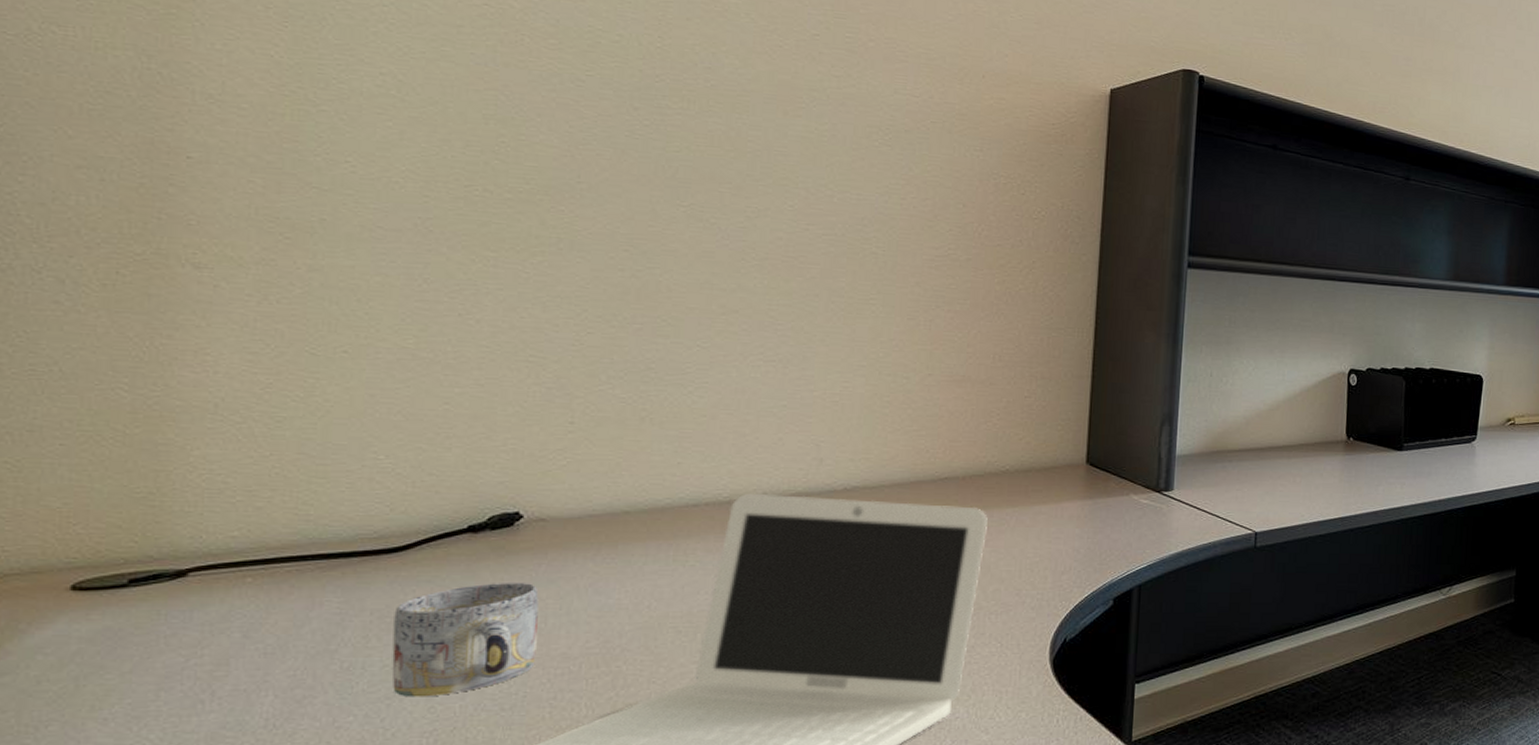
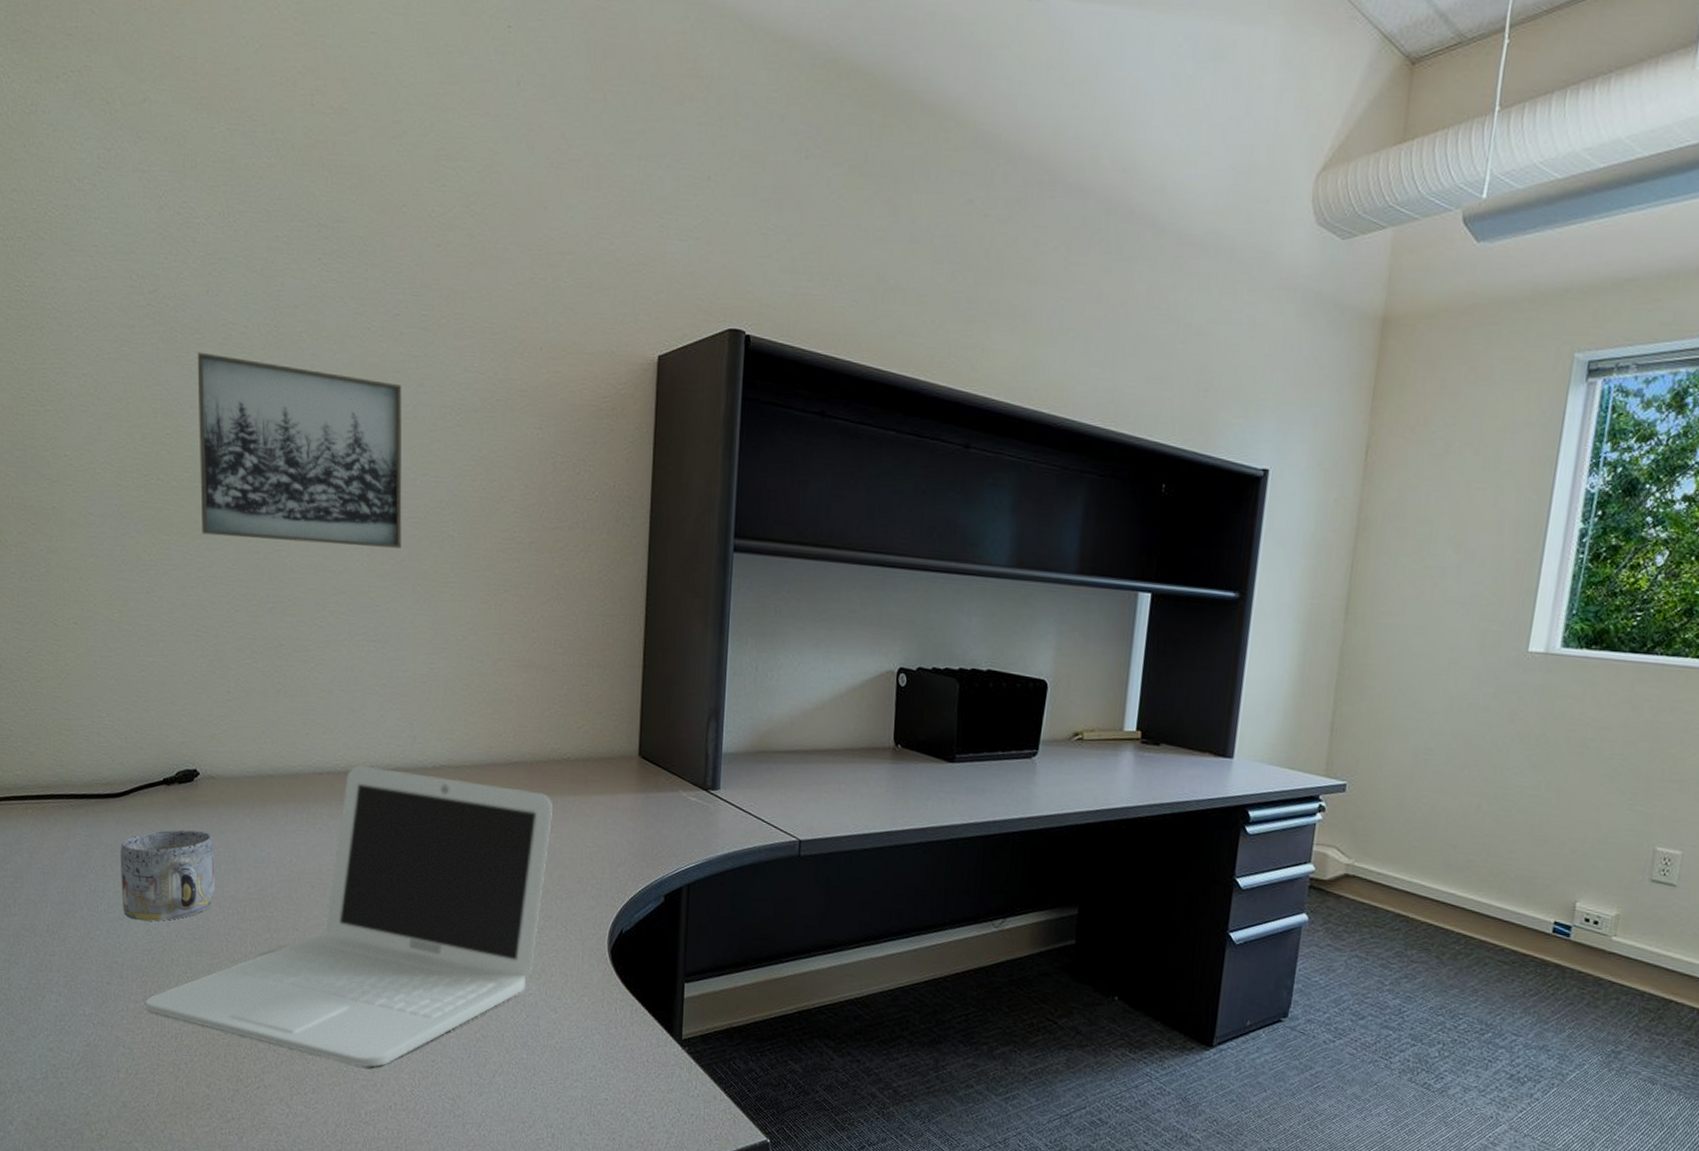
wall art: none [545,58,819,266] -> present [197,352,402,549]

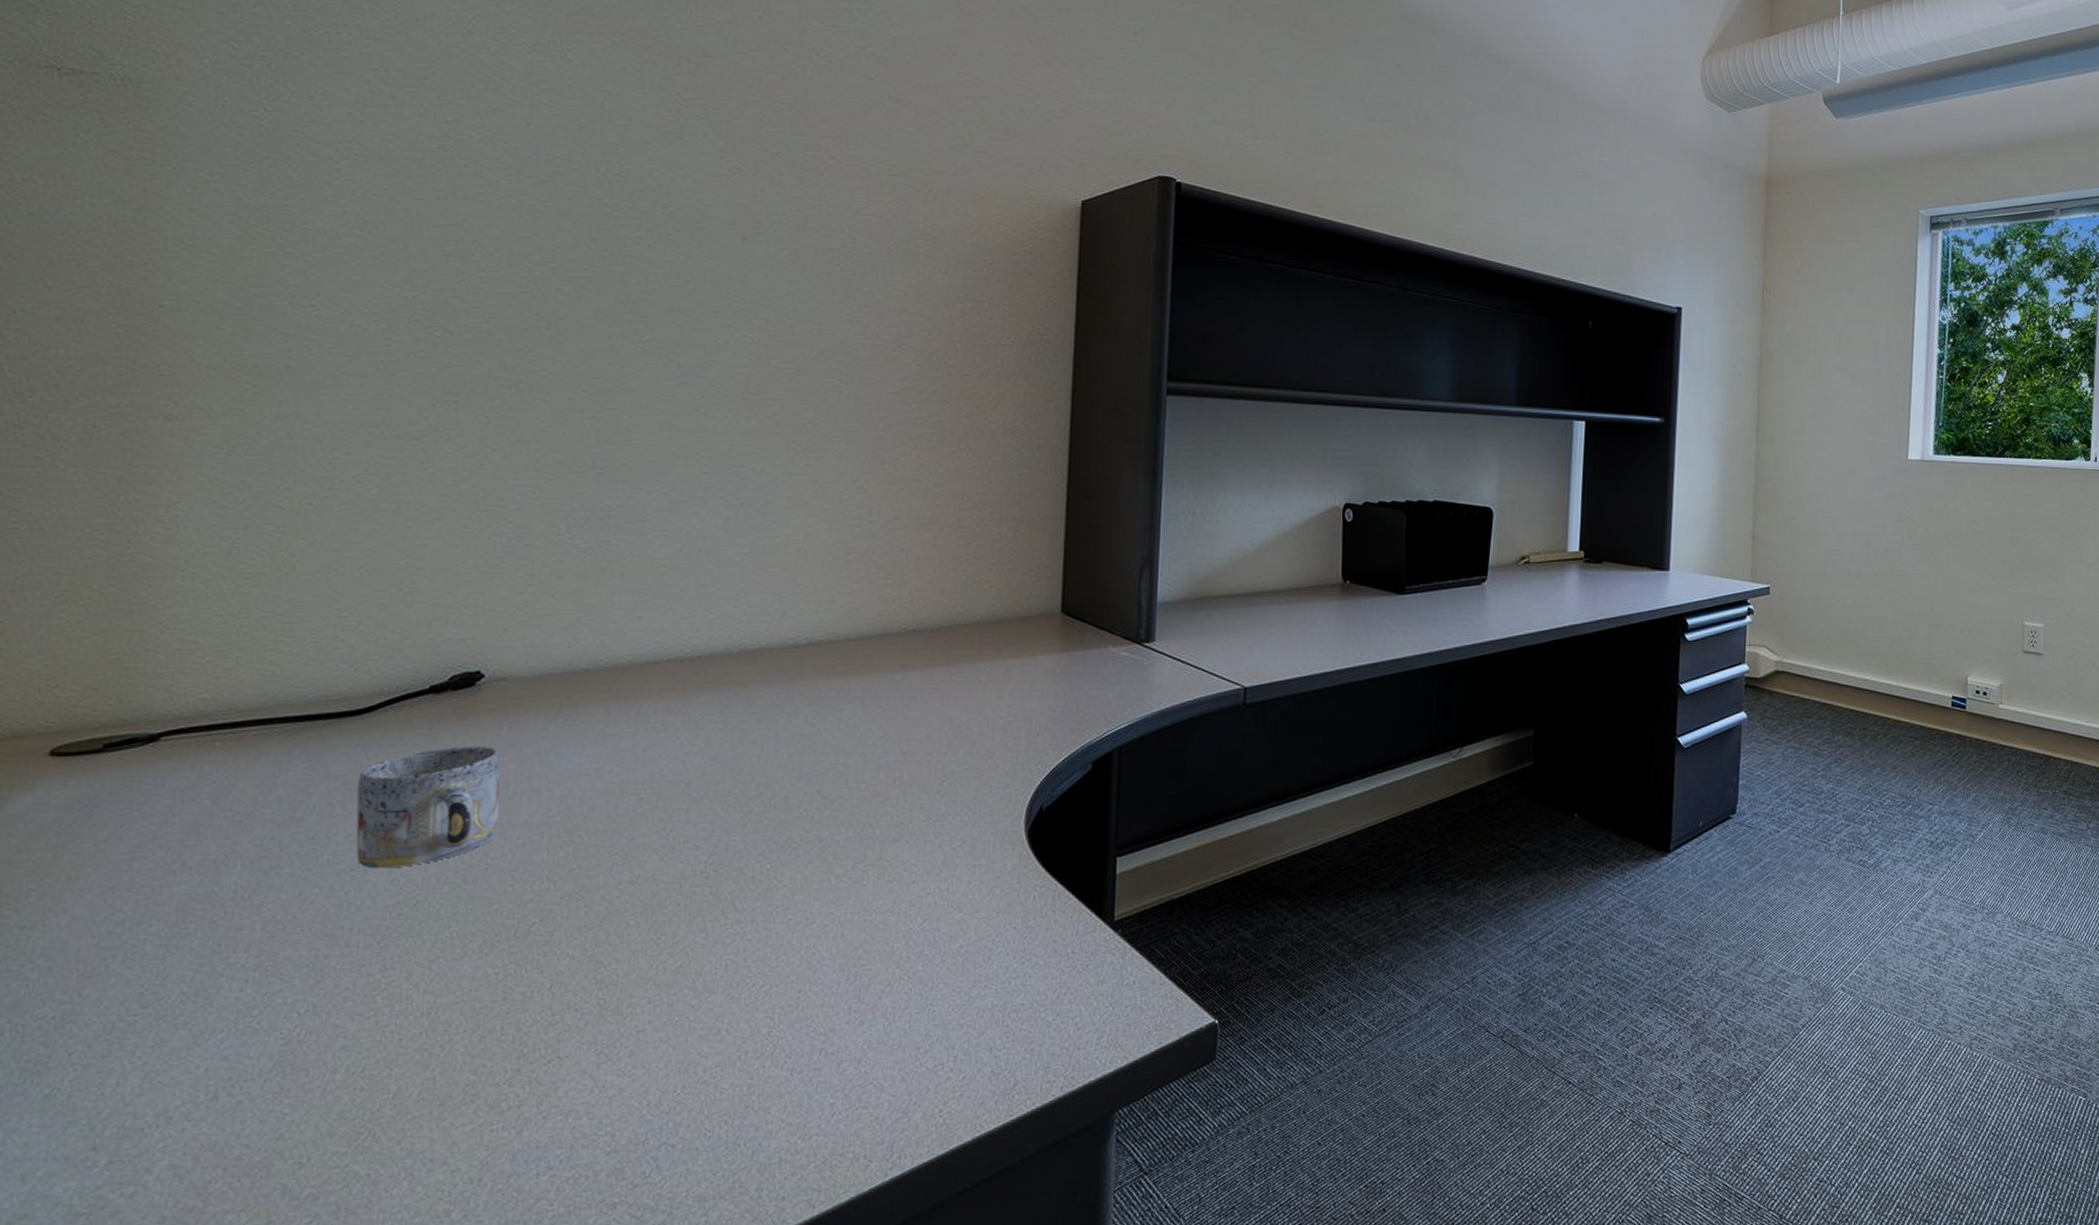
laptop: present [145,765,552,1068] -> none [383,648,958,1013]
wall art: present [197,352,402,549] -> none [504,189,779,402]

